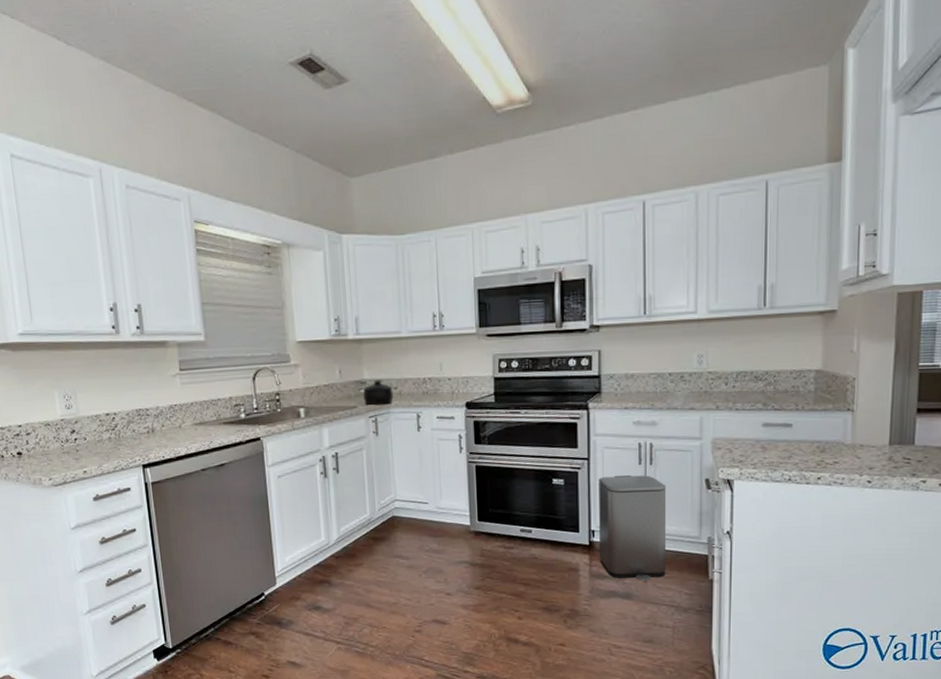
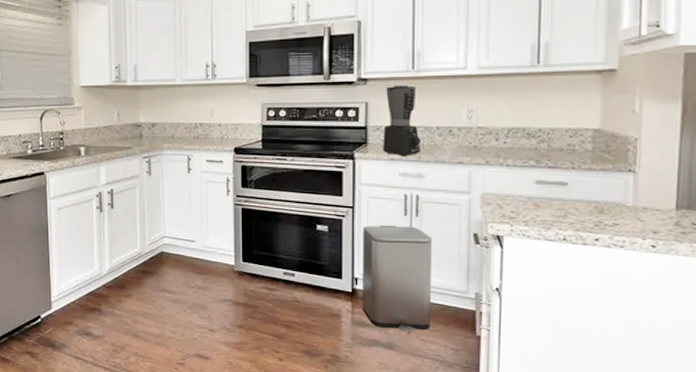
saucepan: present [358,381,398,406] -> none [134,124,171,147]
blender: none [616,331,655,405] -> present [383,86,422,157]

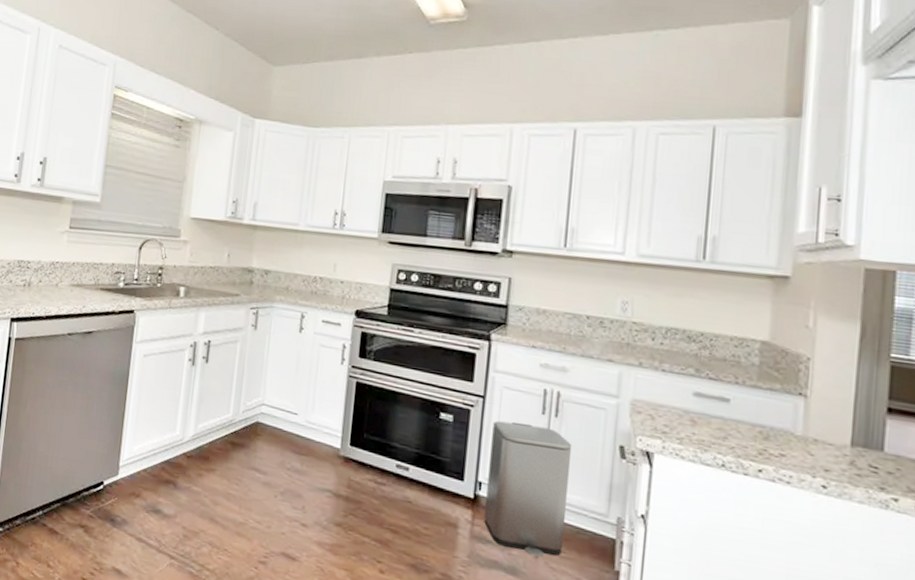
blender: present [383,86,422,157] -> none [524,263,568,346]

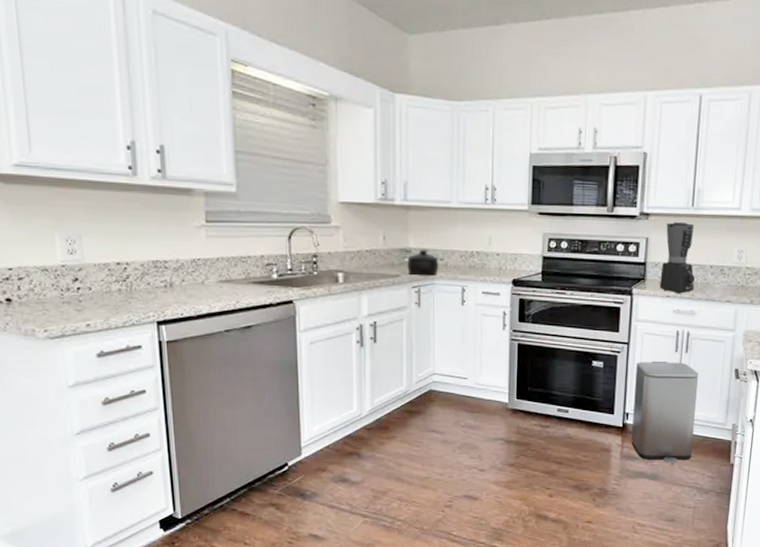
saucepan: none [243,271,286,298] -> present [402,250,445,276]
blender: none [524,263,568,346] -> present [659,222,695,294]

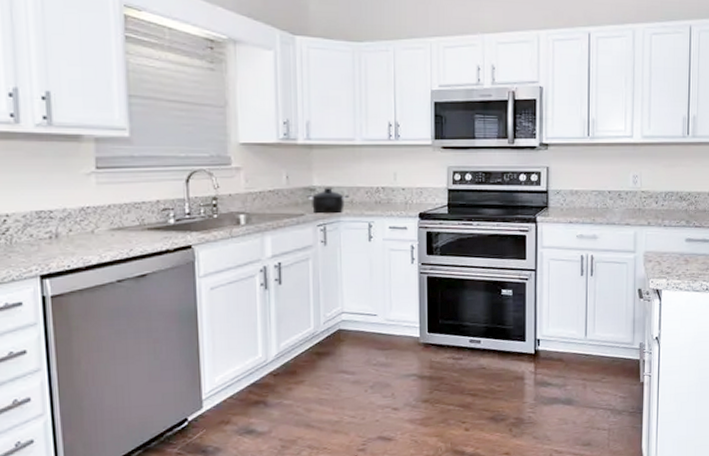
pedal bin: present [631,360,699,463] -> none [544,285,605,387]
blender: present [659,222,695,294] -> none [562,152,596,219]

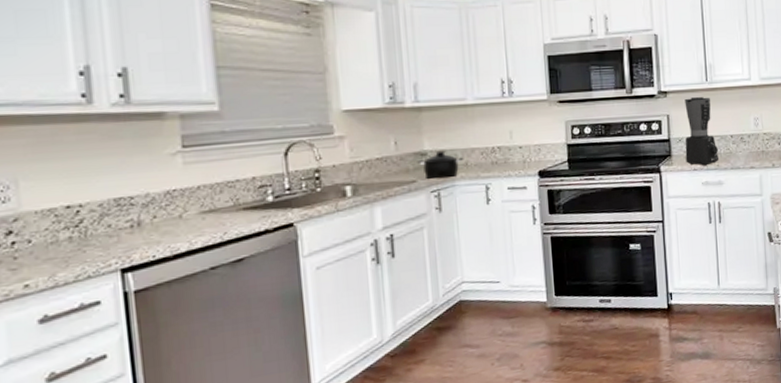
blender: none [562,152,596,219] -> present [684,97,720,166]

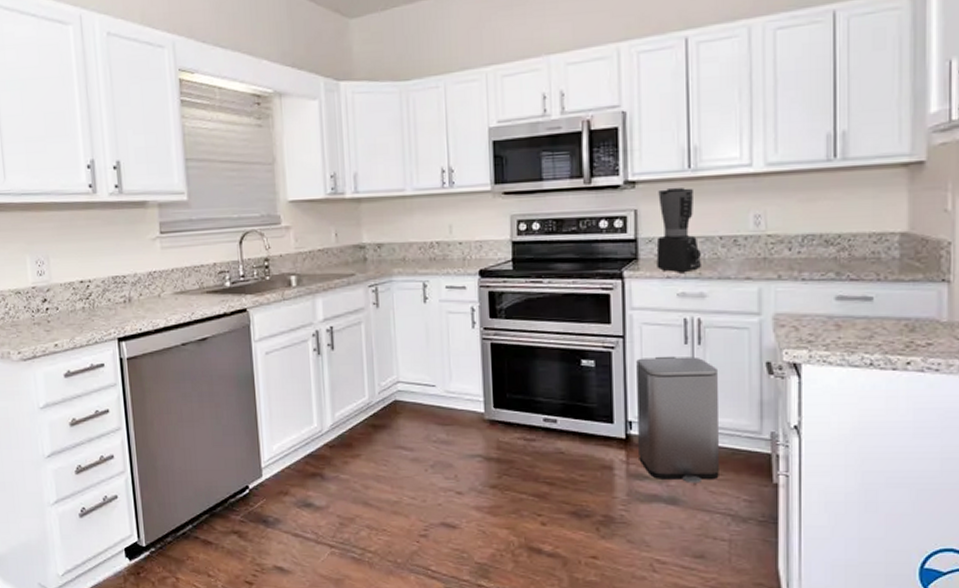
saucepan: present [417,151,464,179] -> none [356,245,402,274]
pedal bin: none [673,233,739,339] -> present [636,355,720,484]

